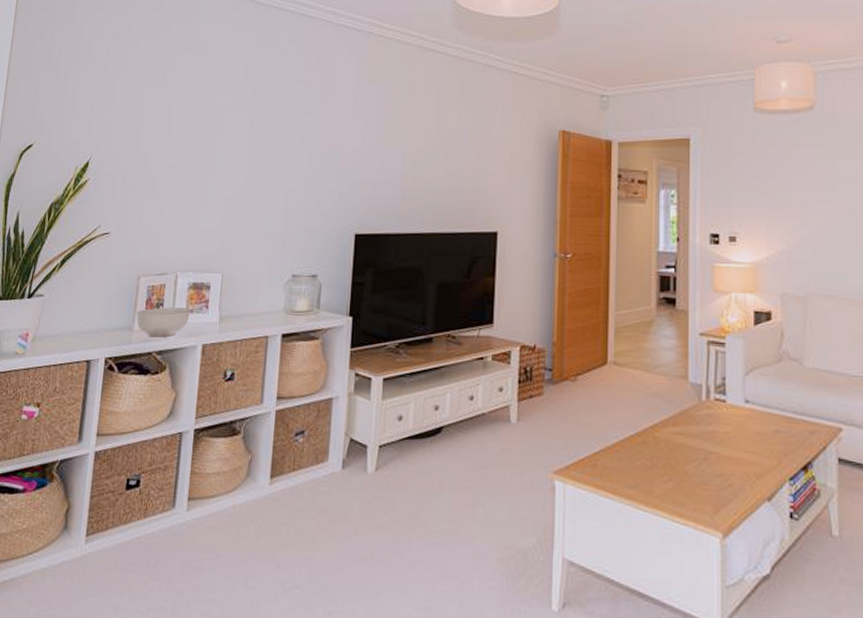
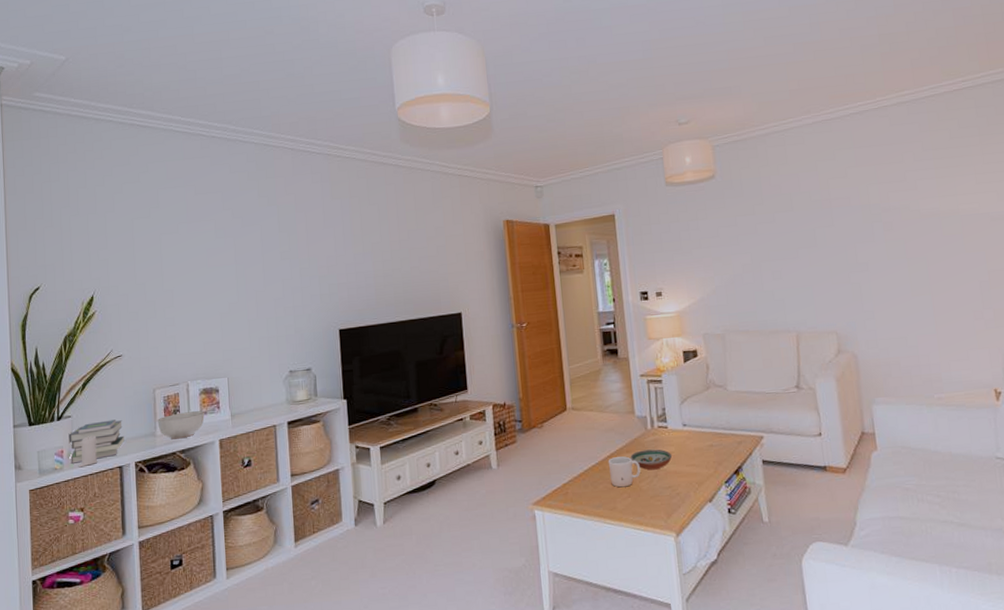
books: none [35,305,98,350] -> present [69,419,124,464]
candle: none [42,320,68,355] -> present [78,435,97,467]
mug: none [649,429,689,468] -> present [608,456,641,488]
decorative bowl: none [677,425,727,452] -> present [630,449,672,470]

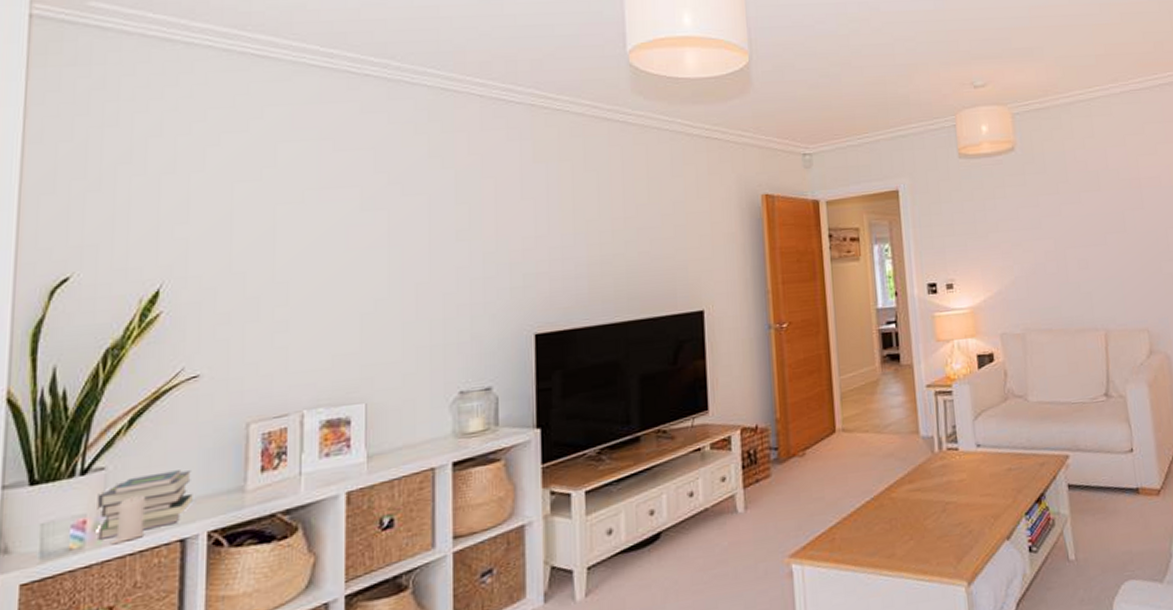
bowl: present [158,411,205,440] -> none [250,451,325,496]
mug: present [608,456,641,488] -> none [885,487,926,529]
decorative bowl: present [630,449,672,470] -> none [913,476,963,504]

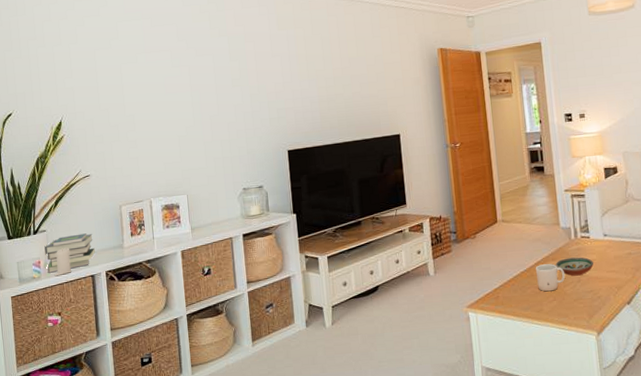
mug: none [885,487,926,529] -> present [535,264,565,292]
decorative bowl: none [913,476,963,504] -> present [555,257,593,276]

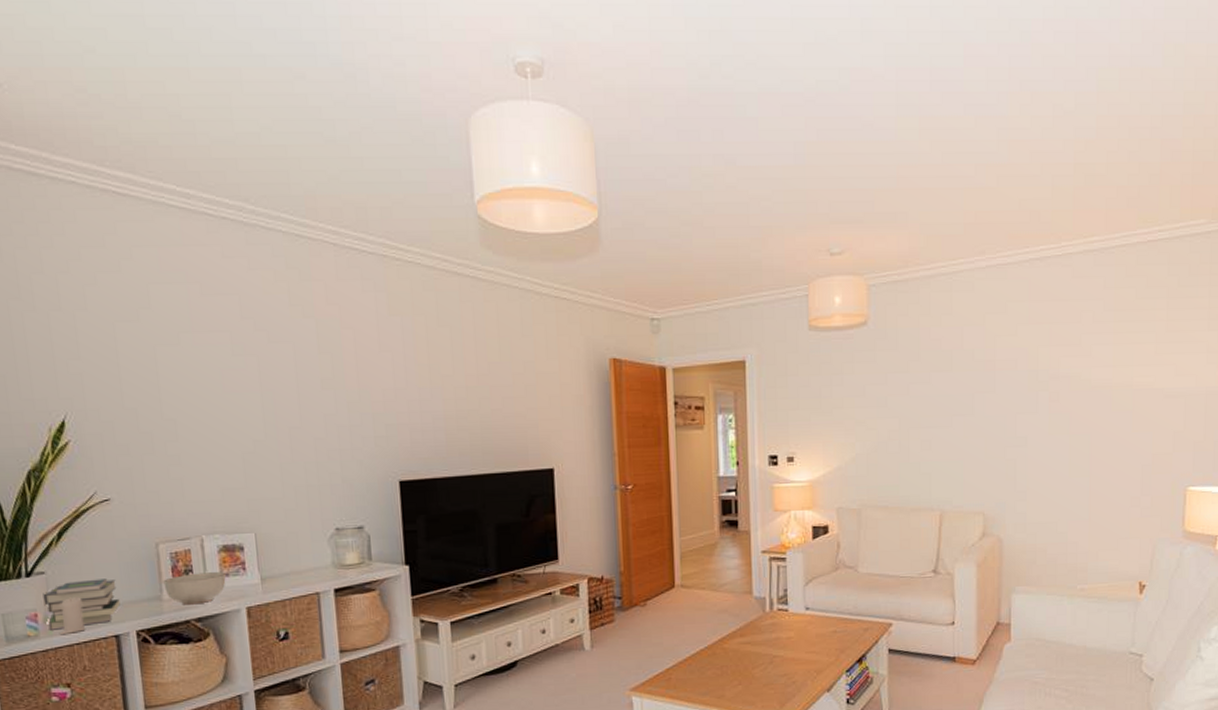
bowl: none [124,225,167,251] -> present [163,572,226,605]
mug: present [535,264,565,292] -> none [718,640,755,674]
decorative bowl: present [555,257,593,276] -> none [744,633,790,657]

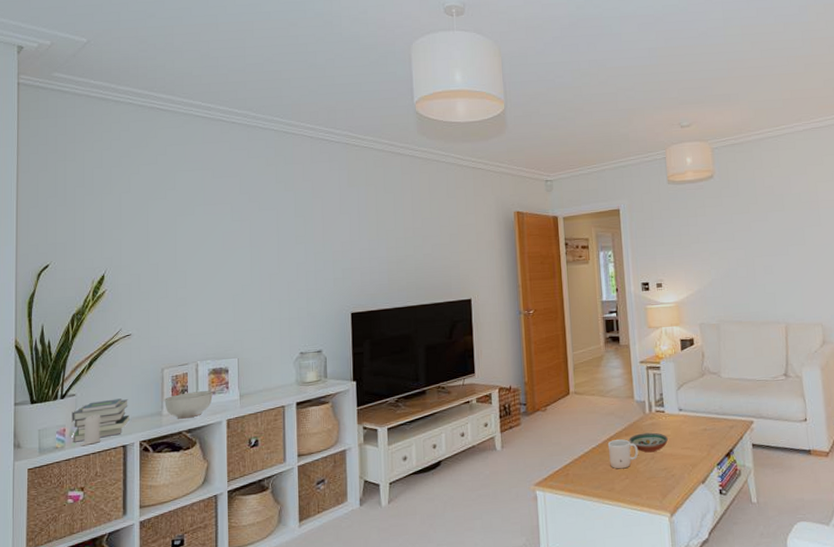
mug: none [718,640,755,674] -> present [607,439,639,469]
decorative bowl: none [744,633,790,657] -> present [629,432,668,453]

